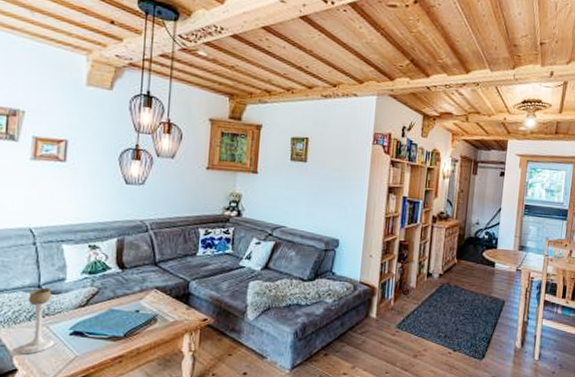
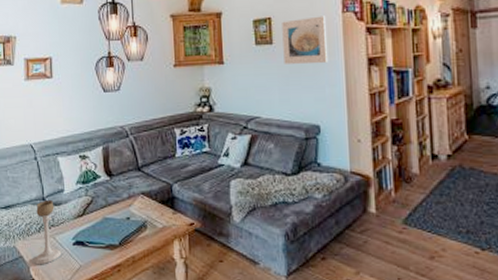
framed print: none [315,143,358,187] -> present [282,15,329,64]

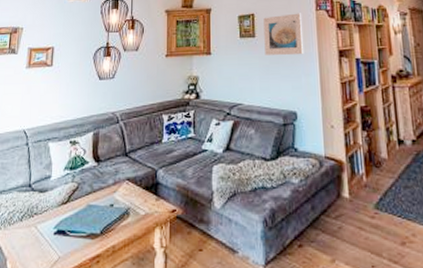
candle holder: present [33,199,62,265] -> none [11,186,42,257]

